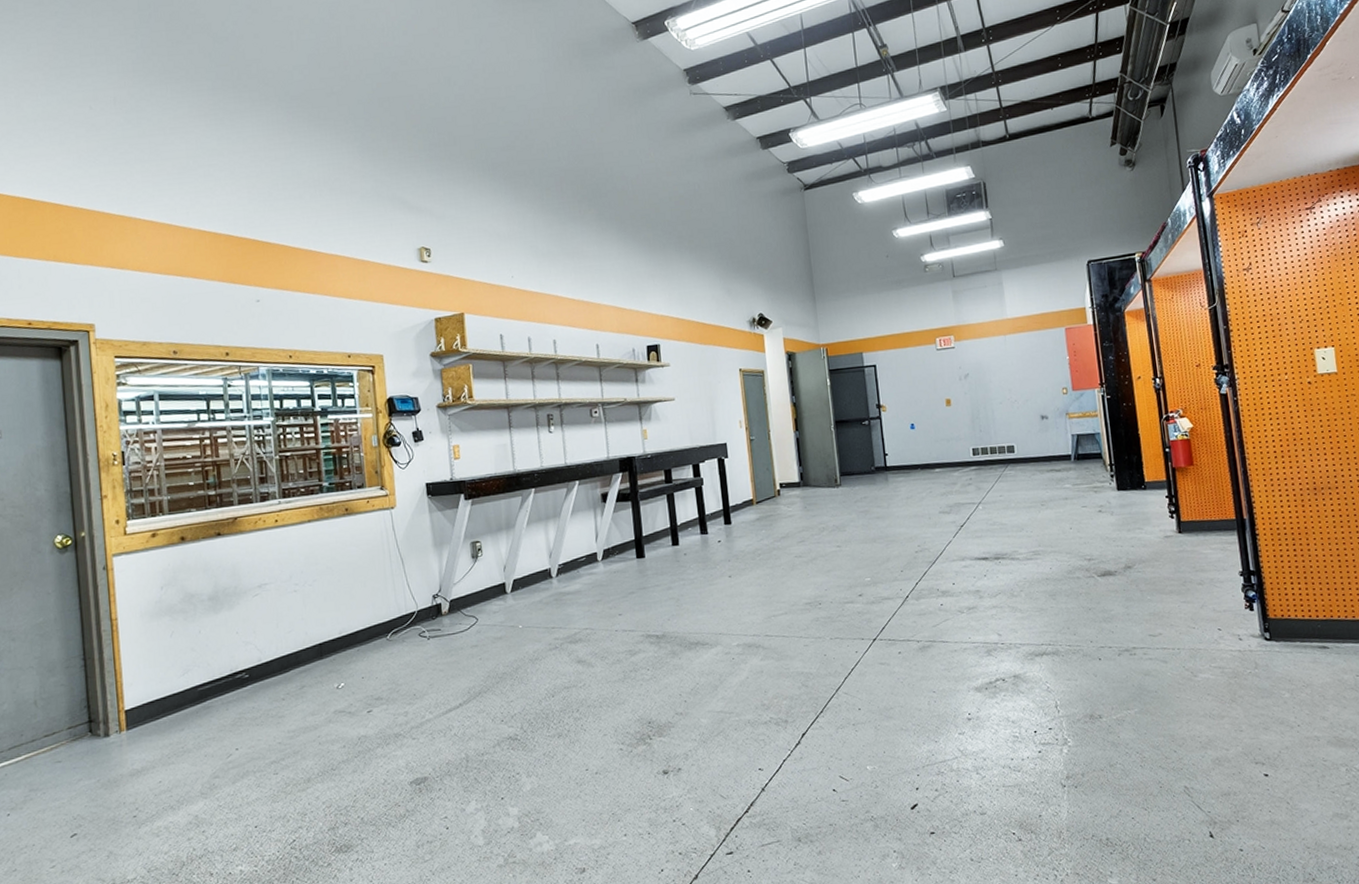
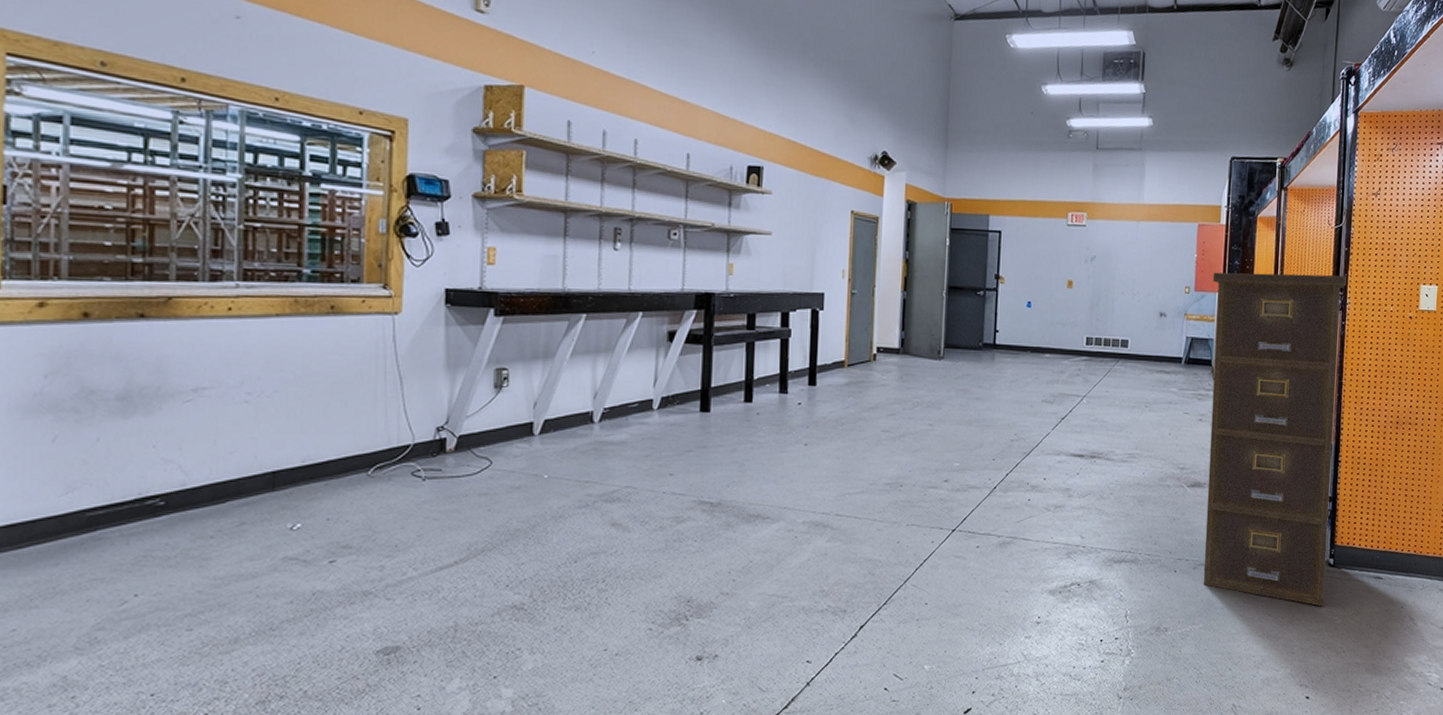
filing cabinet: none [1088,352,1268,682] -> present [1203,272,1346,607]

